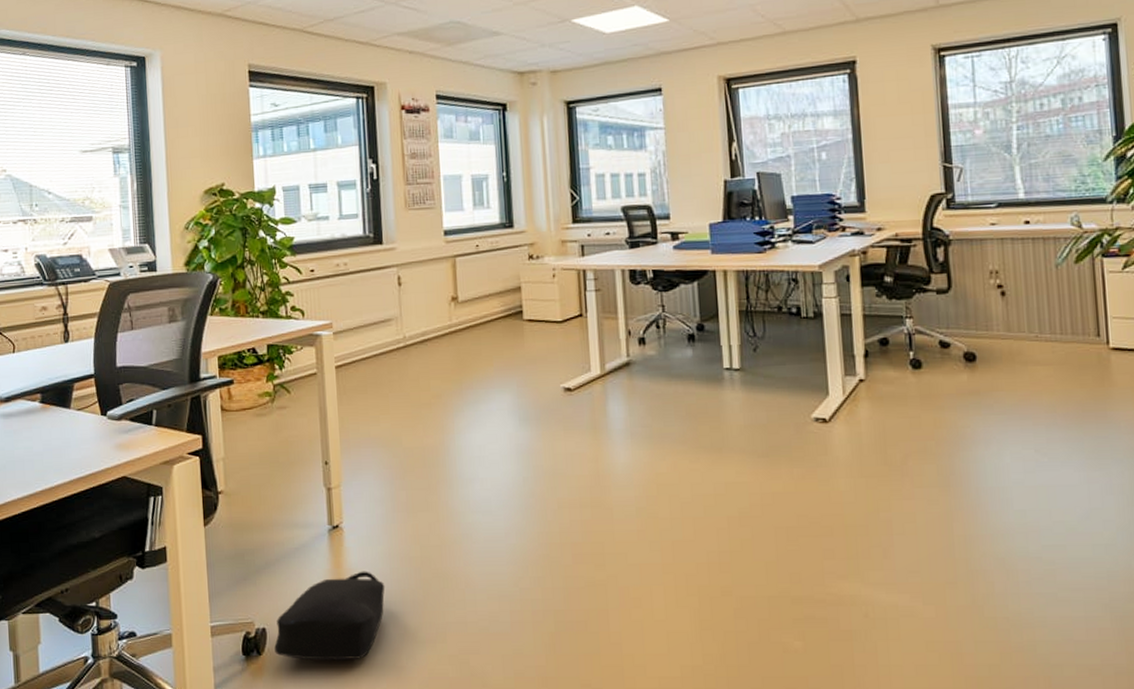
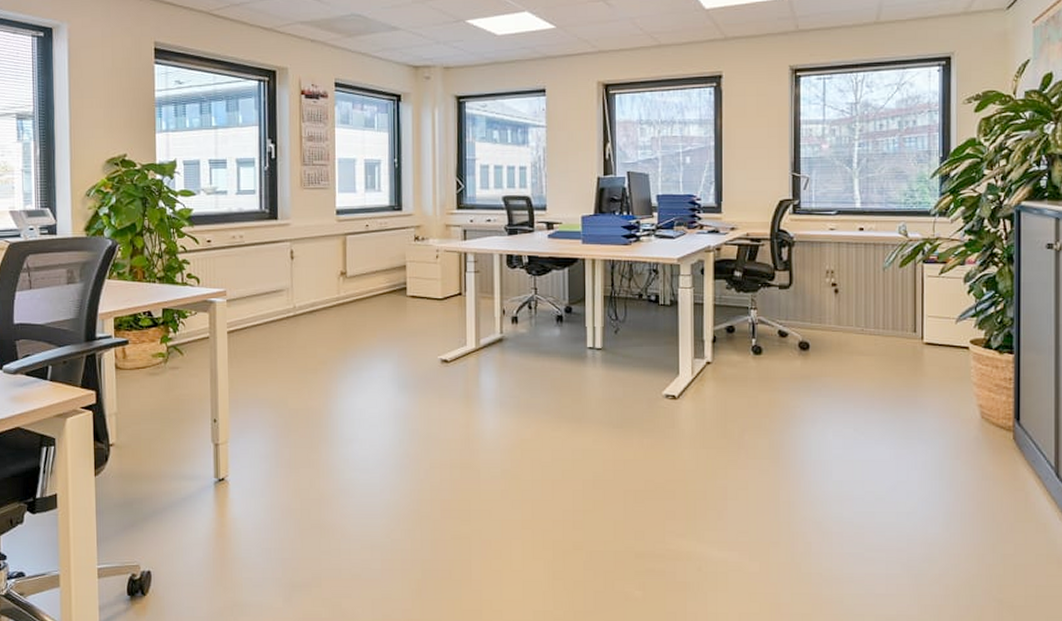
backpack: present [274,571,385,661] -> none [158,520,266,602]

